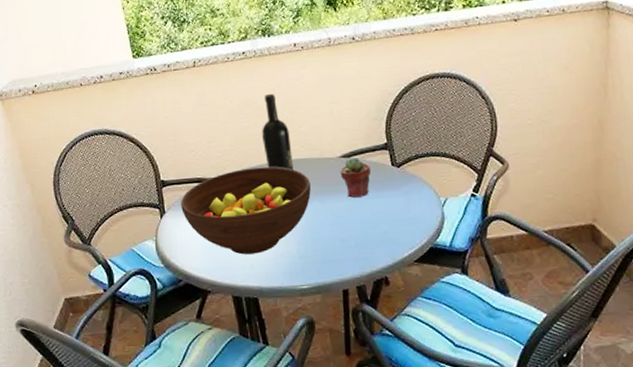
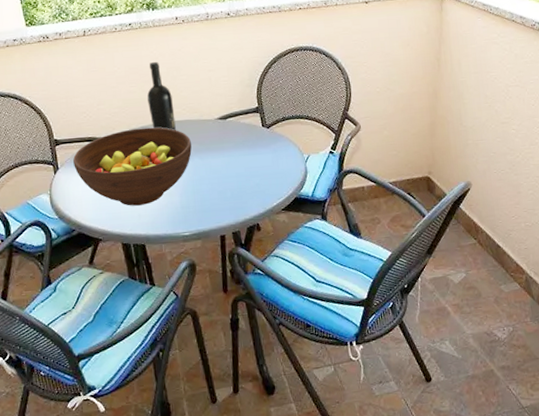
potted succulent: present [339,157,370,198] -> none [217,119,244,155]

